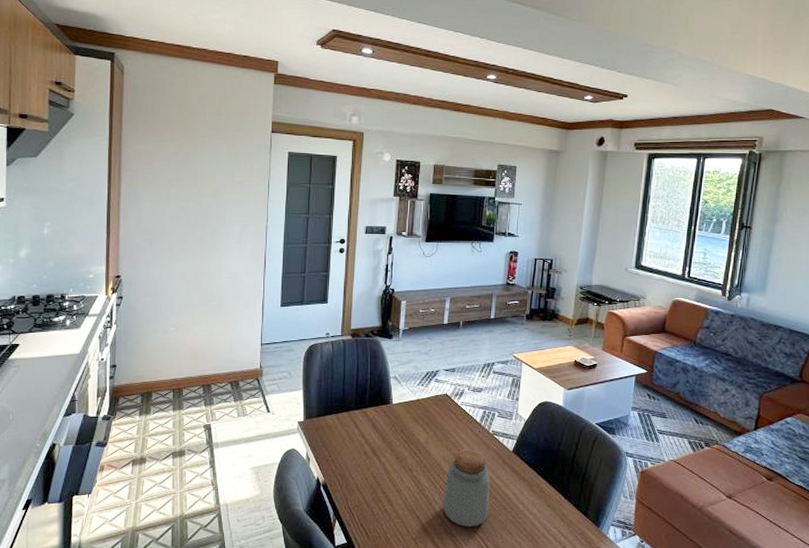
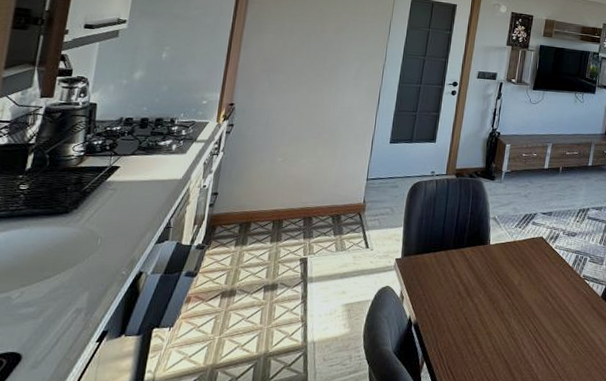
jar: present [443,448,490,527] -> none [531,292,579,373]

